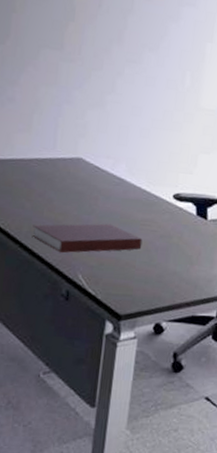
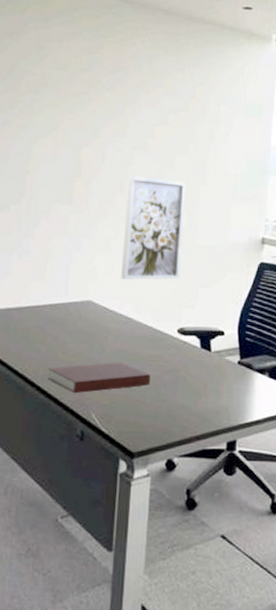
wall art: none [115,25,191,142] -> present [121,176,186,280]

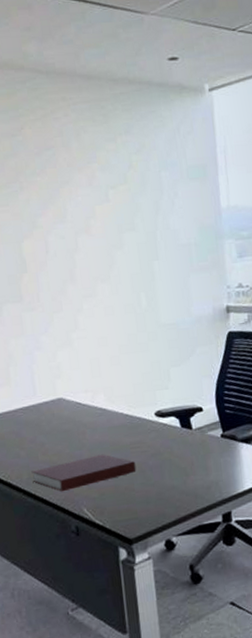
wall art: present [121,176,186,280] -> none [77,260,148,371]

